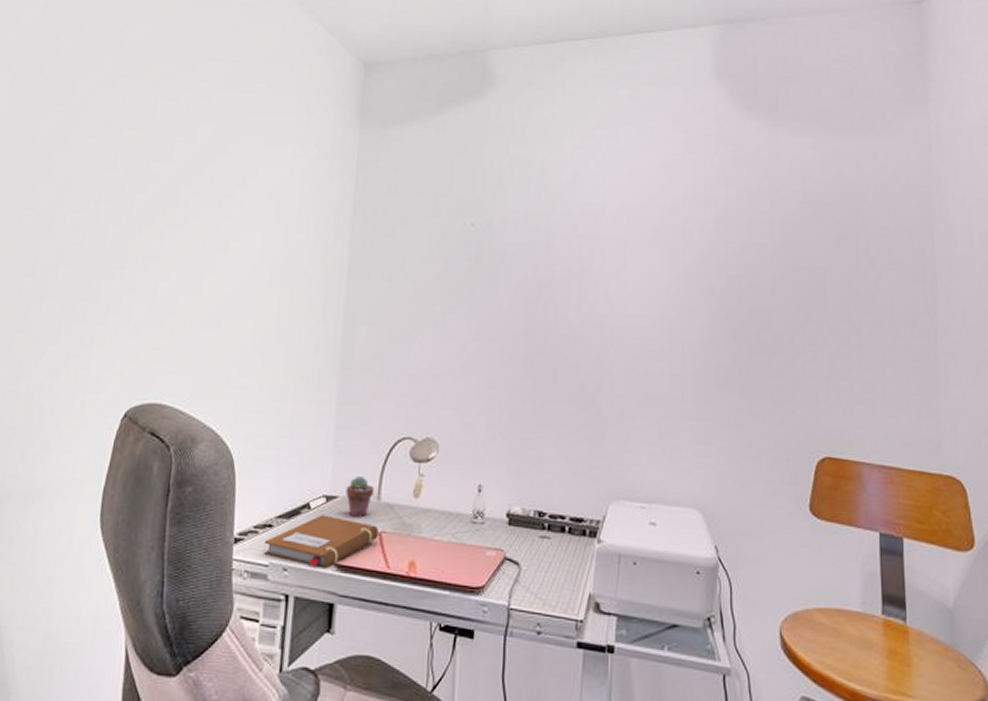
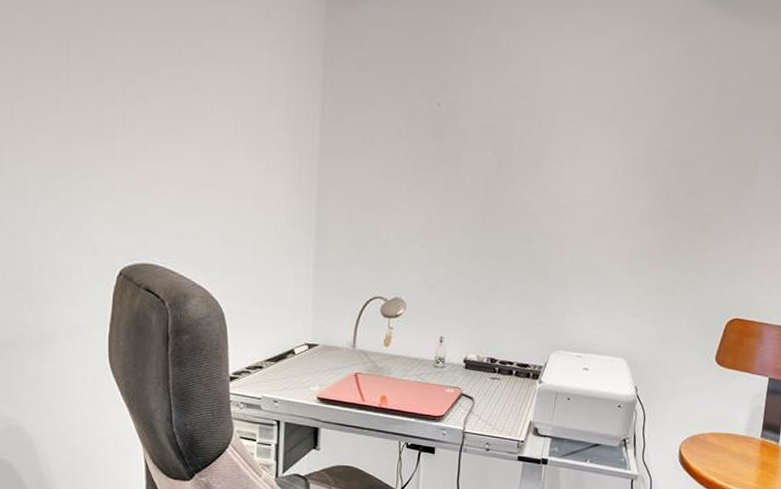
notebook: present [263,515,379,568] -> none [256,359,355,401]
potted succulent: present [346,476,374,518] -> none [325,328,350,362]

